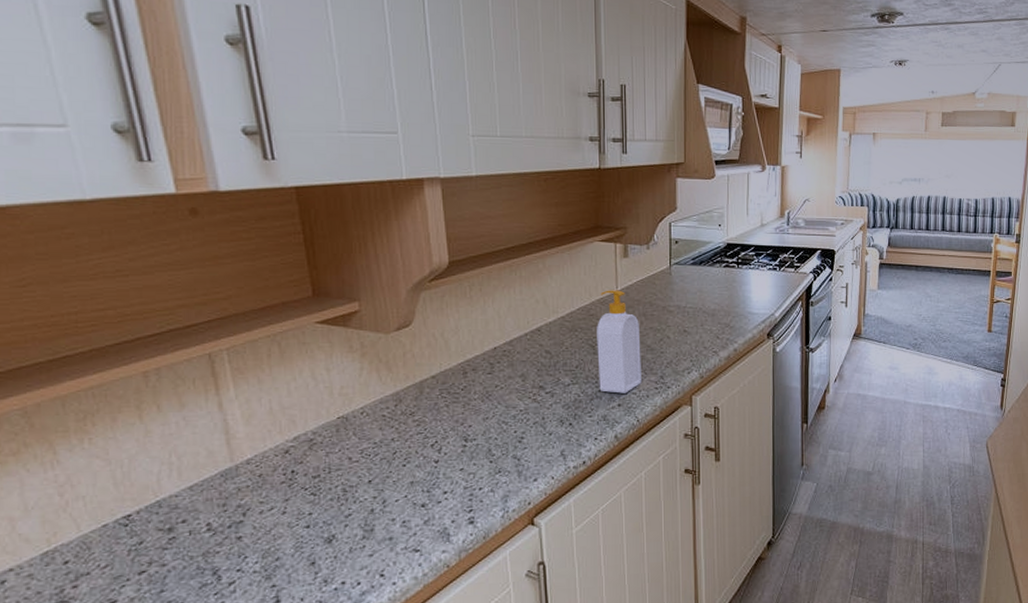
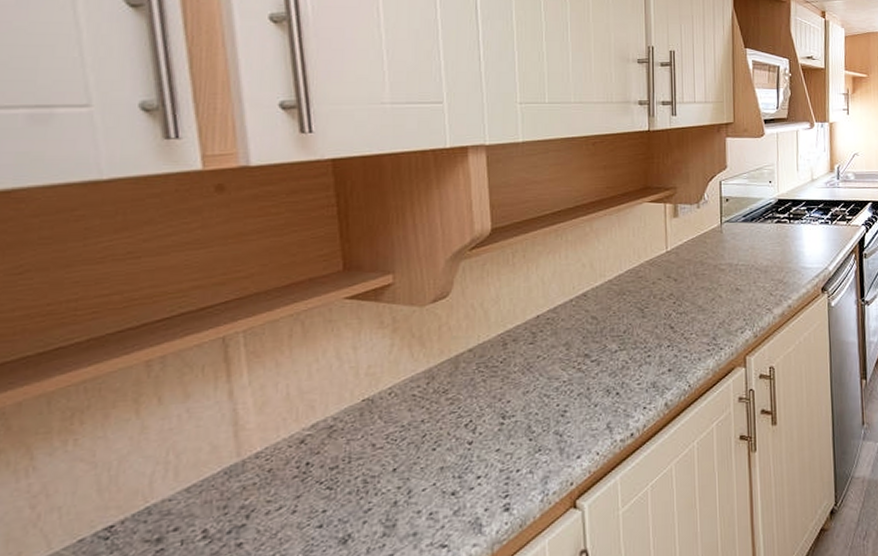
soap bottle: present [597,290,642,394] -> none [646,250,693,358]

